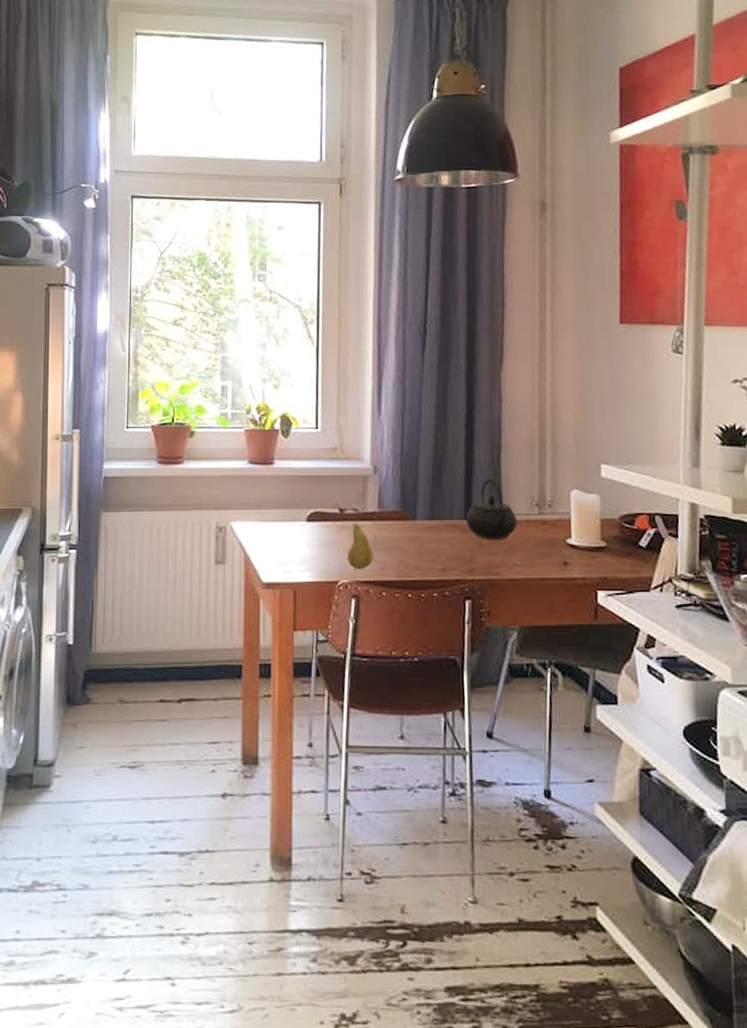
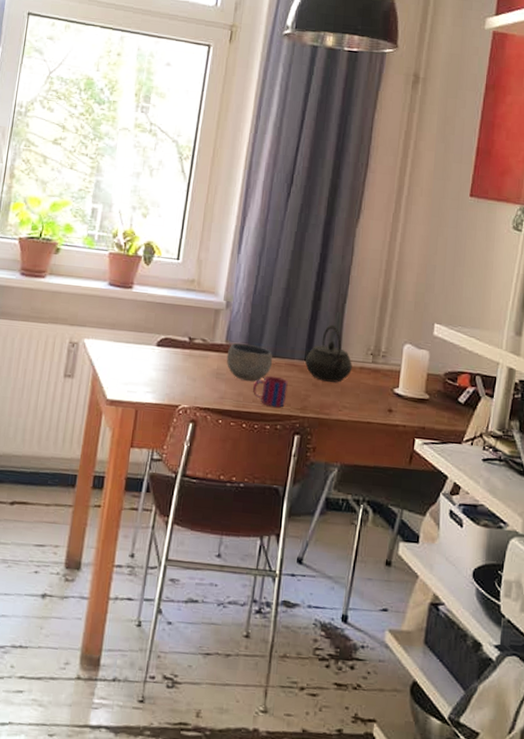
fruit: present [348,523,373,569] -> none [190,352,216,396]
bowl: none [381,508,431,547] -> present [226,342,273,381]
mug: none [414,539,451,573] -> present [253,375,288,408]

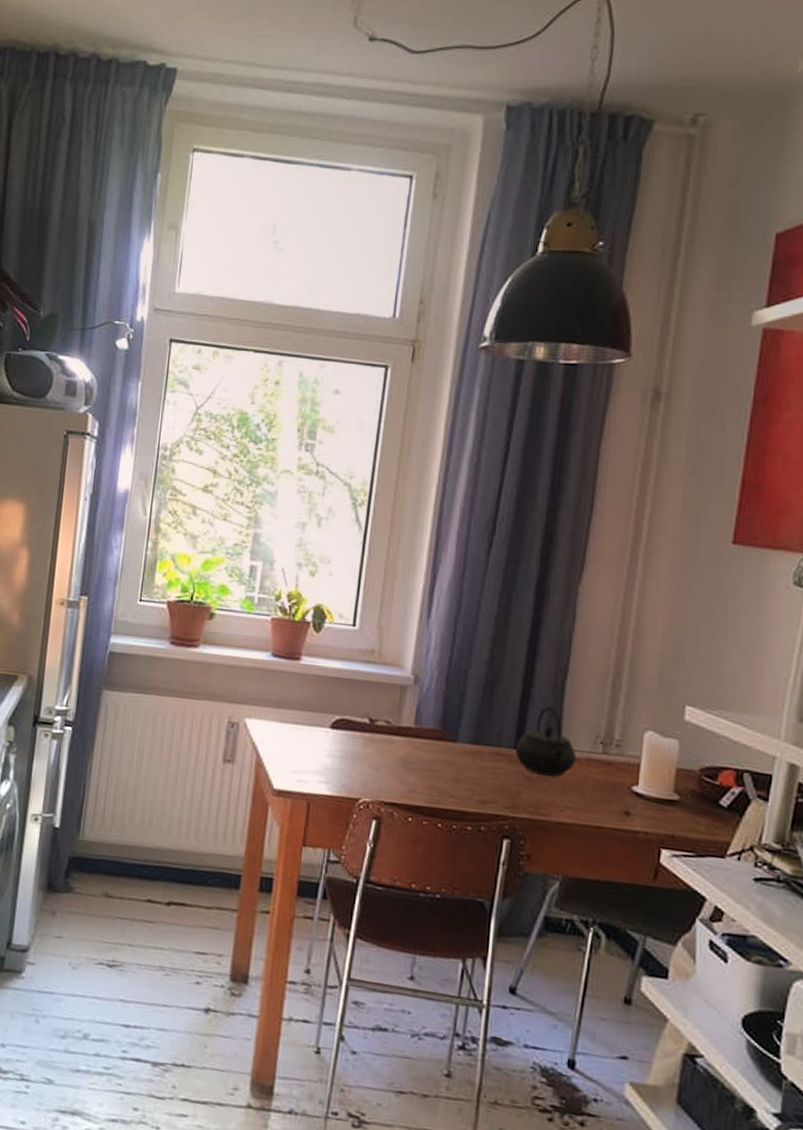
bowl: present [226,342,273,381] -> none [415,726,474,773]
mug: present [253,375,288,408] -> none [450,766,494,805]

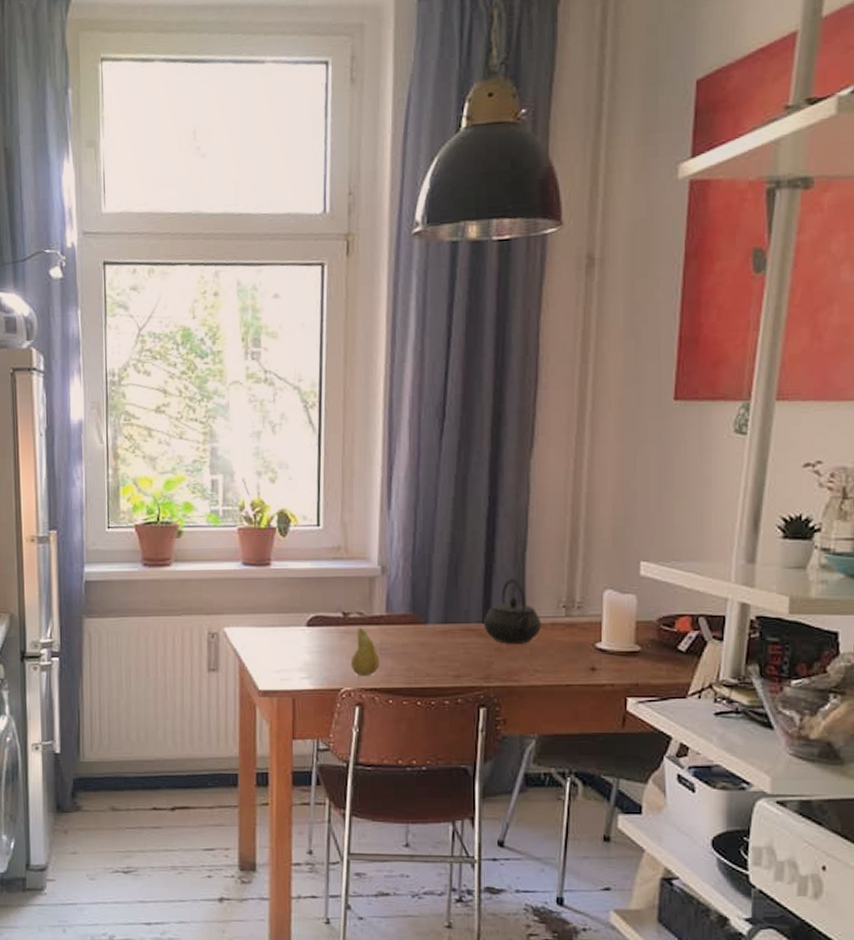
fruit: none [373,736,403,789] -> present [351,627,380,675]

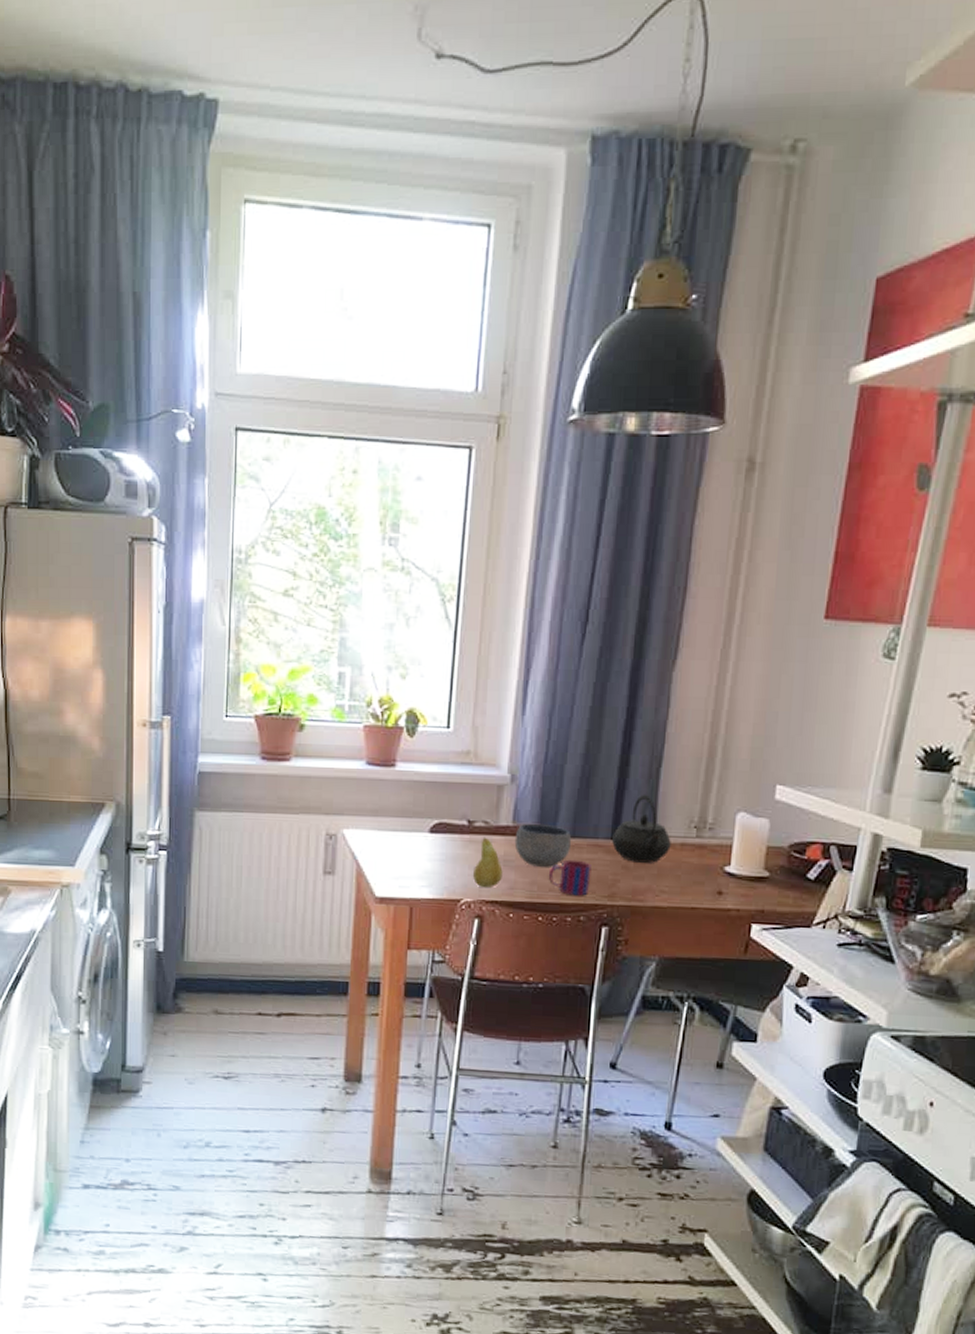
bowl: none [389,611,445,653] -> present [514,823,572,867]
mug: none [425,644,465,679] -> present [549,859,591,896]

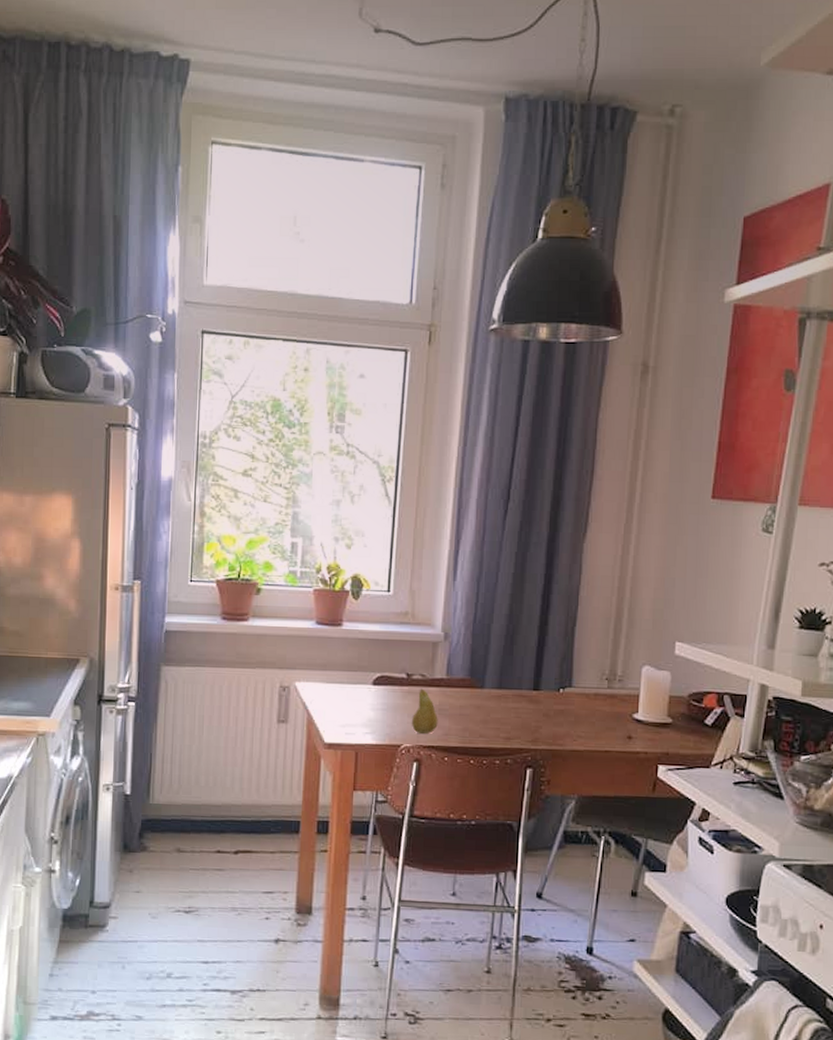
bowl: present [514,823,572,867] -> none [448,676,499,715]
mug: present [549,859,591,896] -> none [479,708,517,741]
kettle: present [611,794,671,863] -> none [533,650,586,711]

